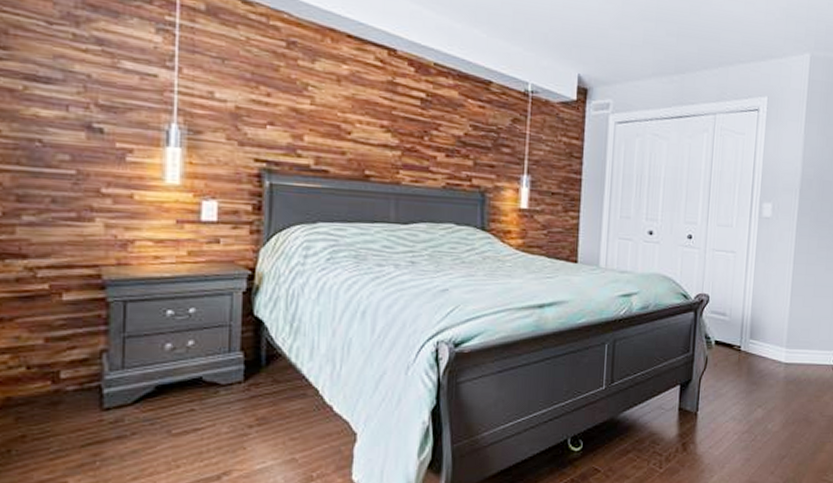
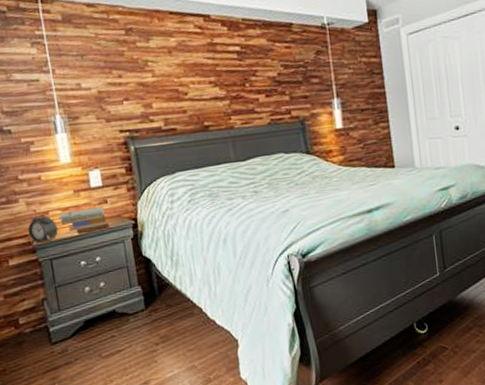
alarm clock: none [99,243,143,279] -> present [27,216,58,243]
books: none [147,245,216,276] -> present [58,206,109,234]

